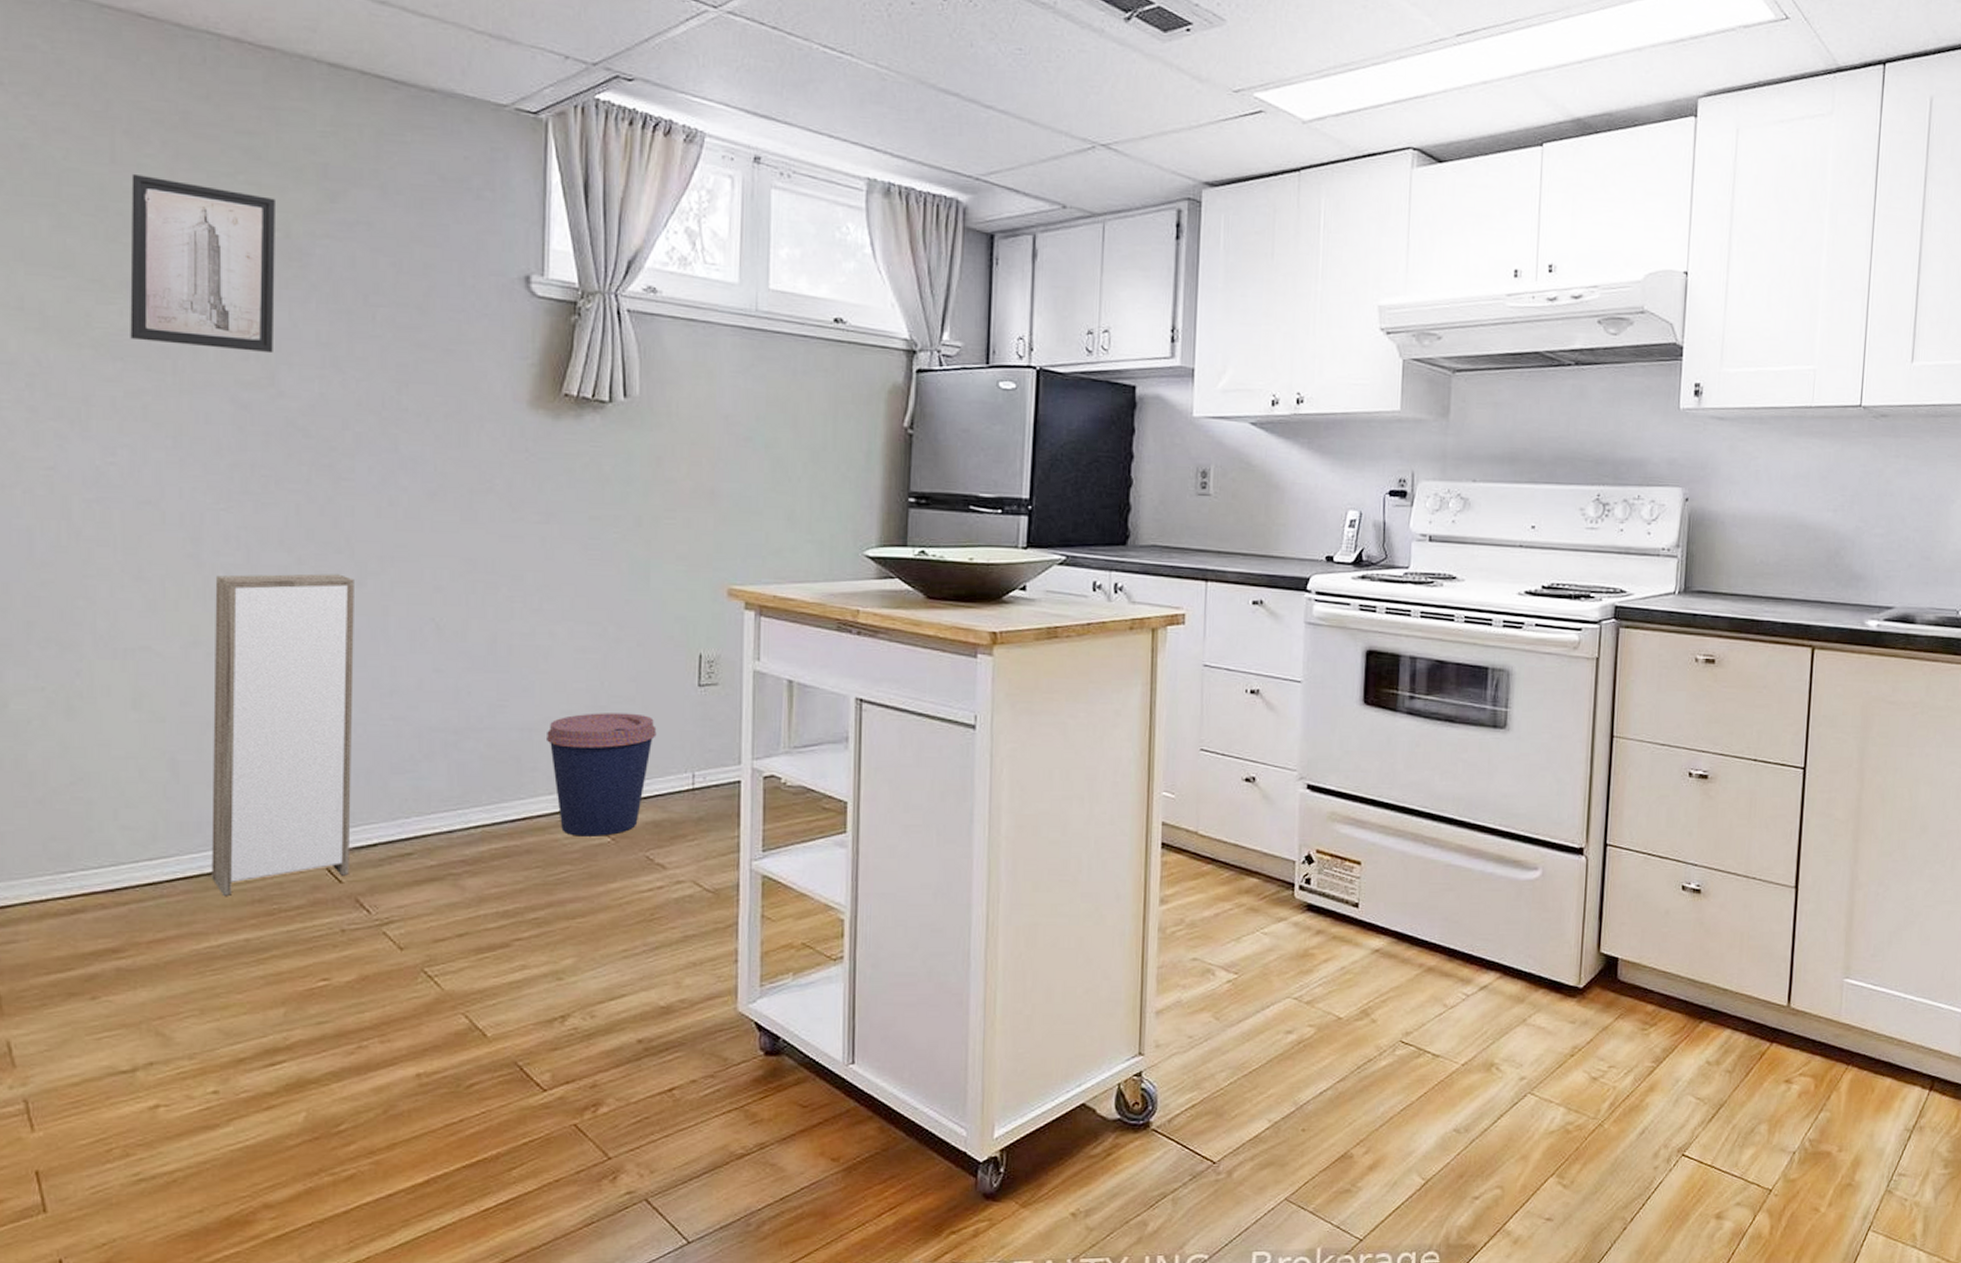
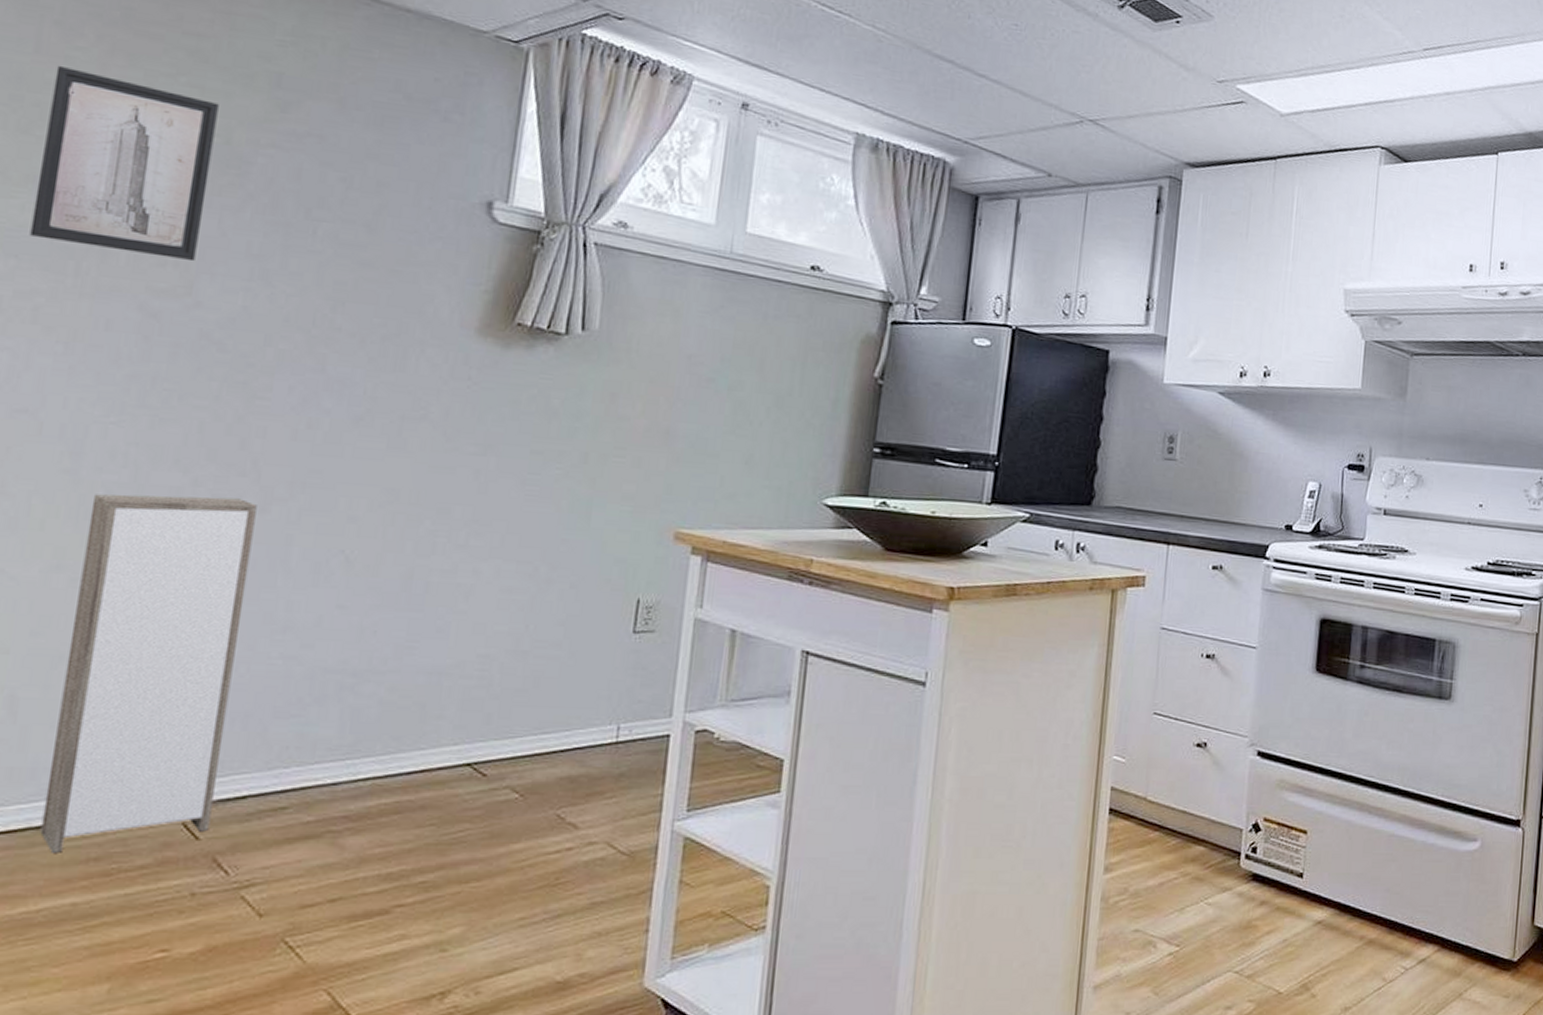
coffee cup: present [545,713,657,836] -> none [456,657,583,792]

